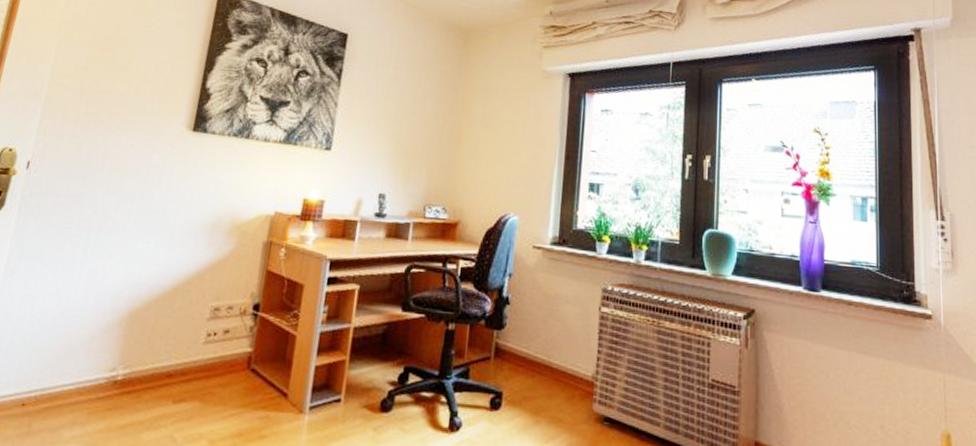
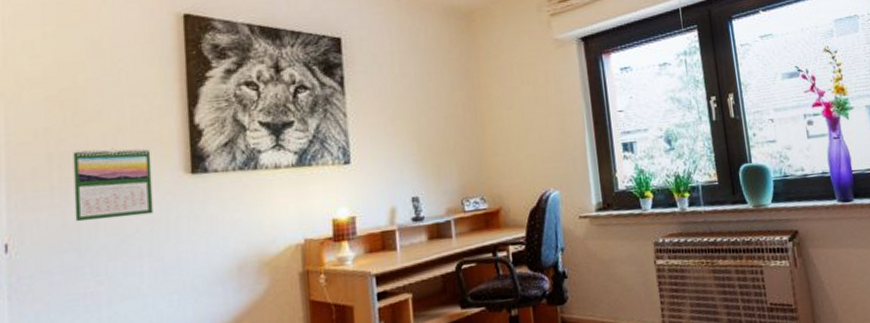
calendar: none [88,91,164,160] -> present [73,148,154,222]

